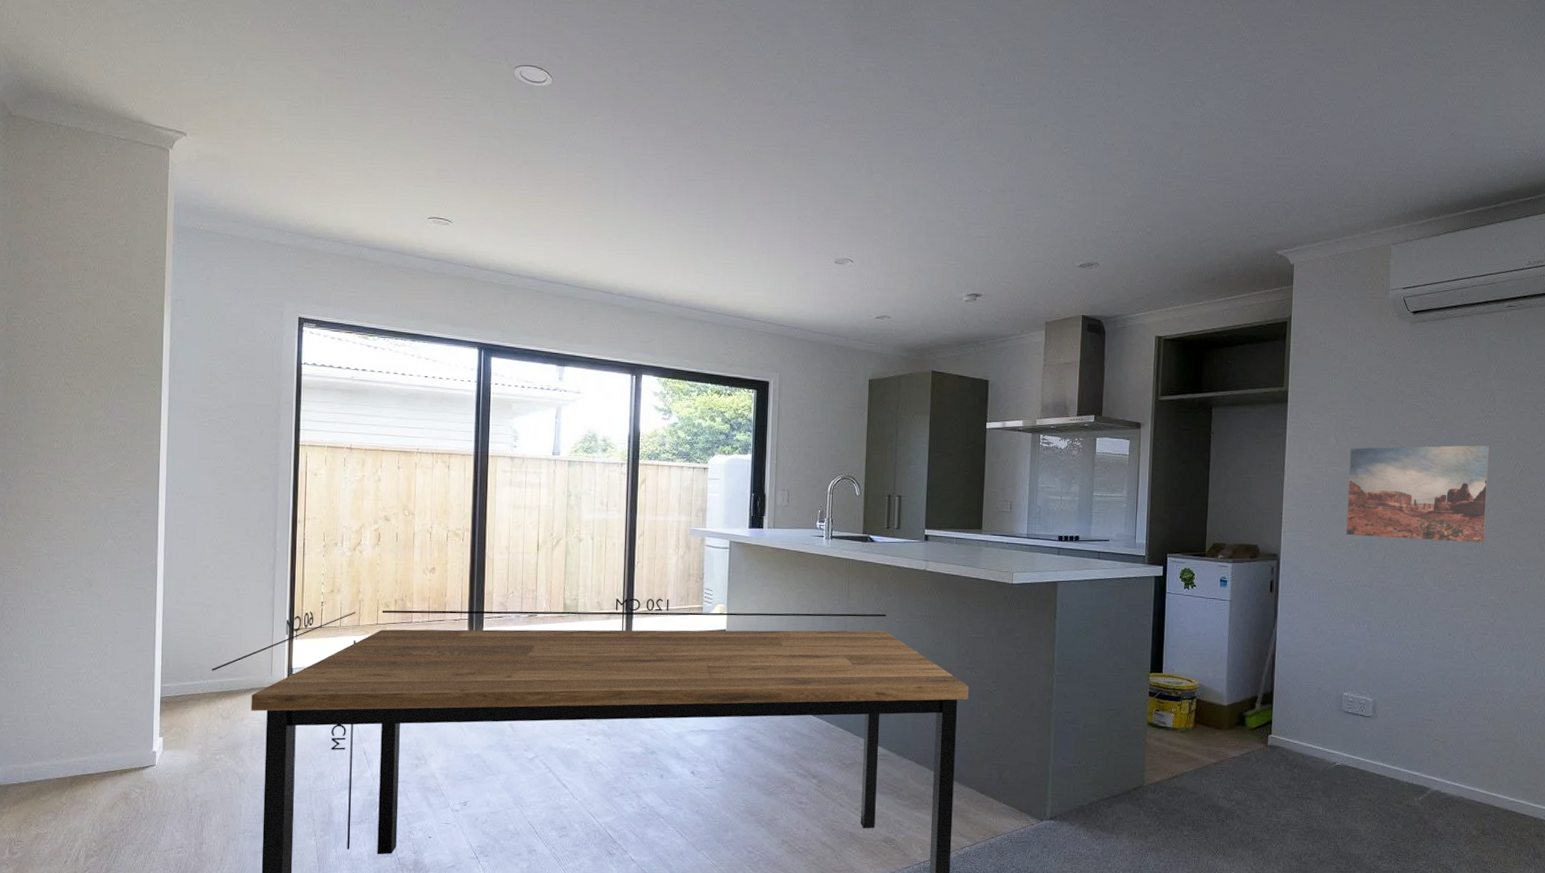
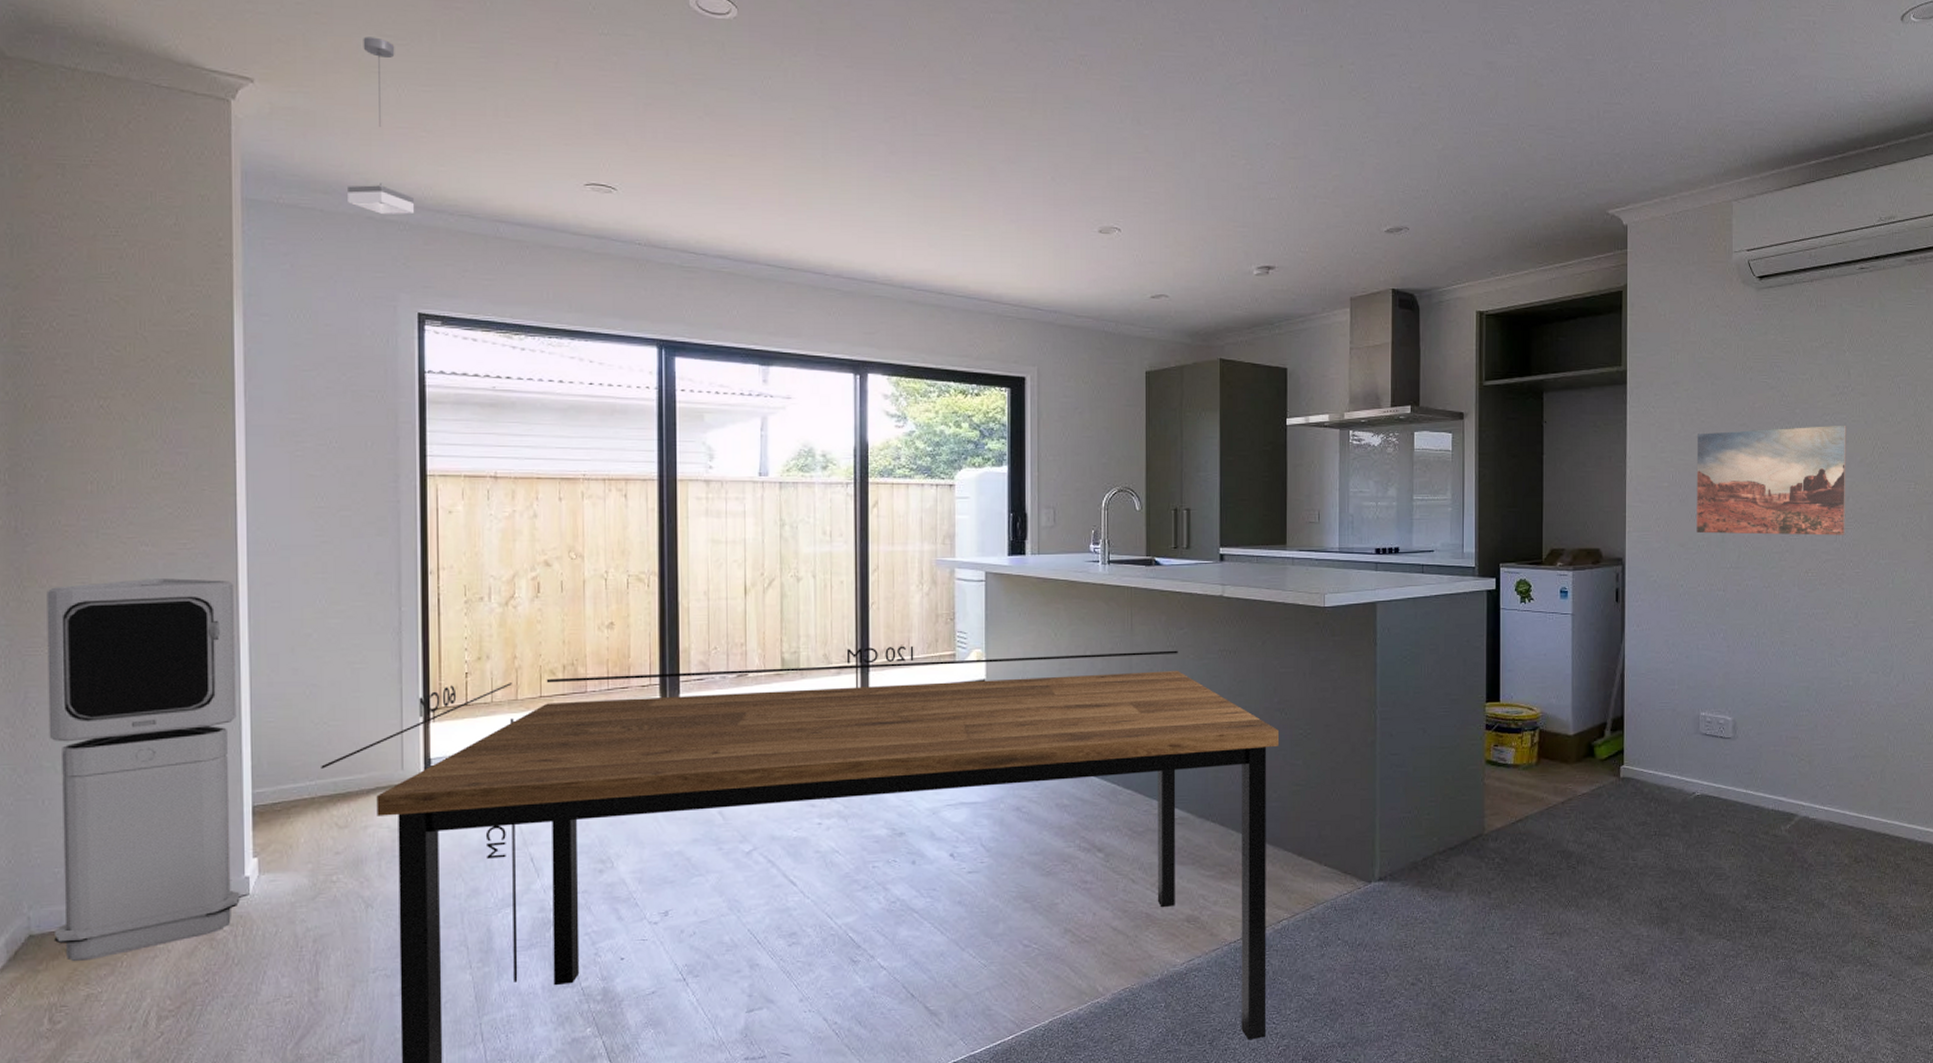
air purifier: none [15,517,155,807] -> present [47,578,240,961]
pendant lamp: none [251,100,300,240] -> present [348,36,415,215]

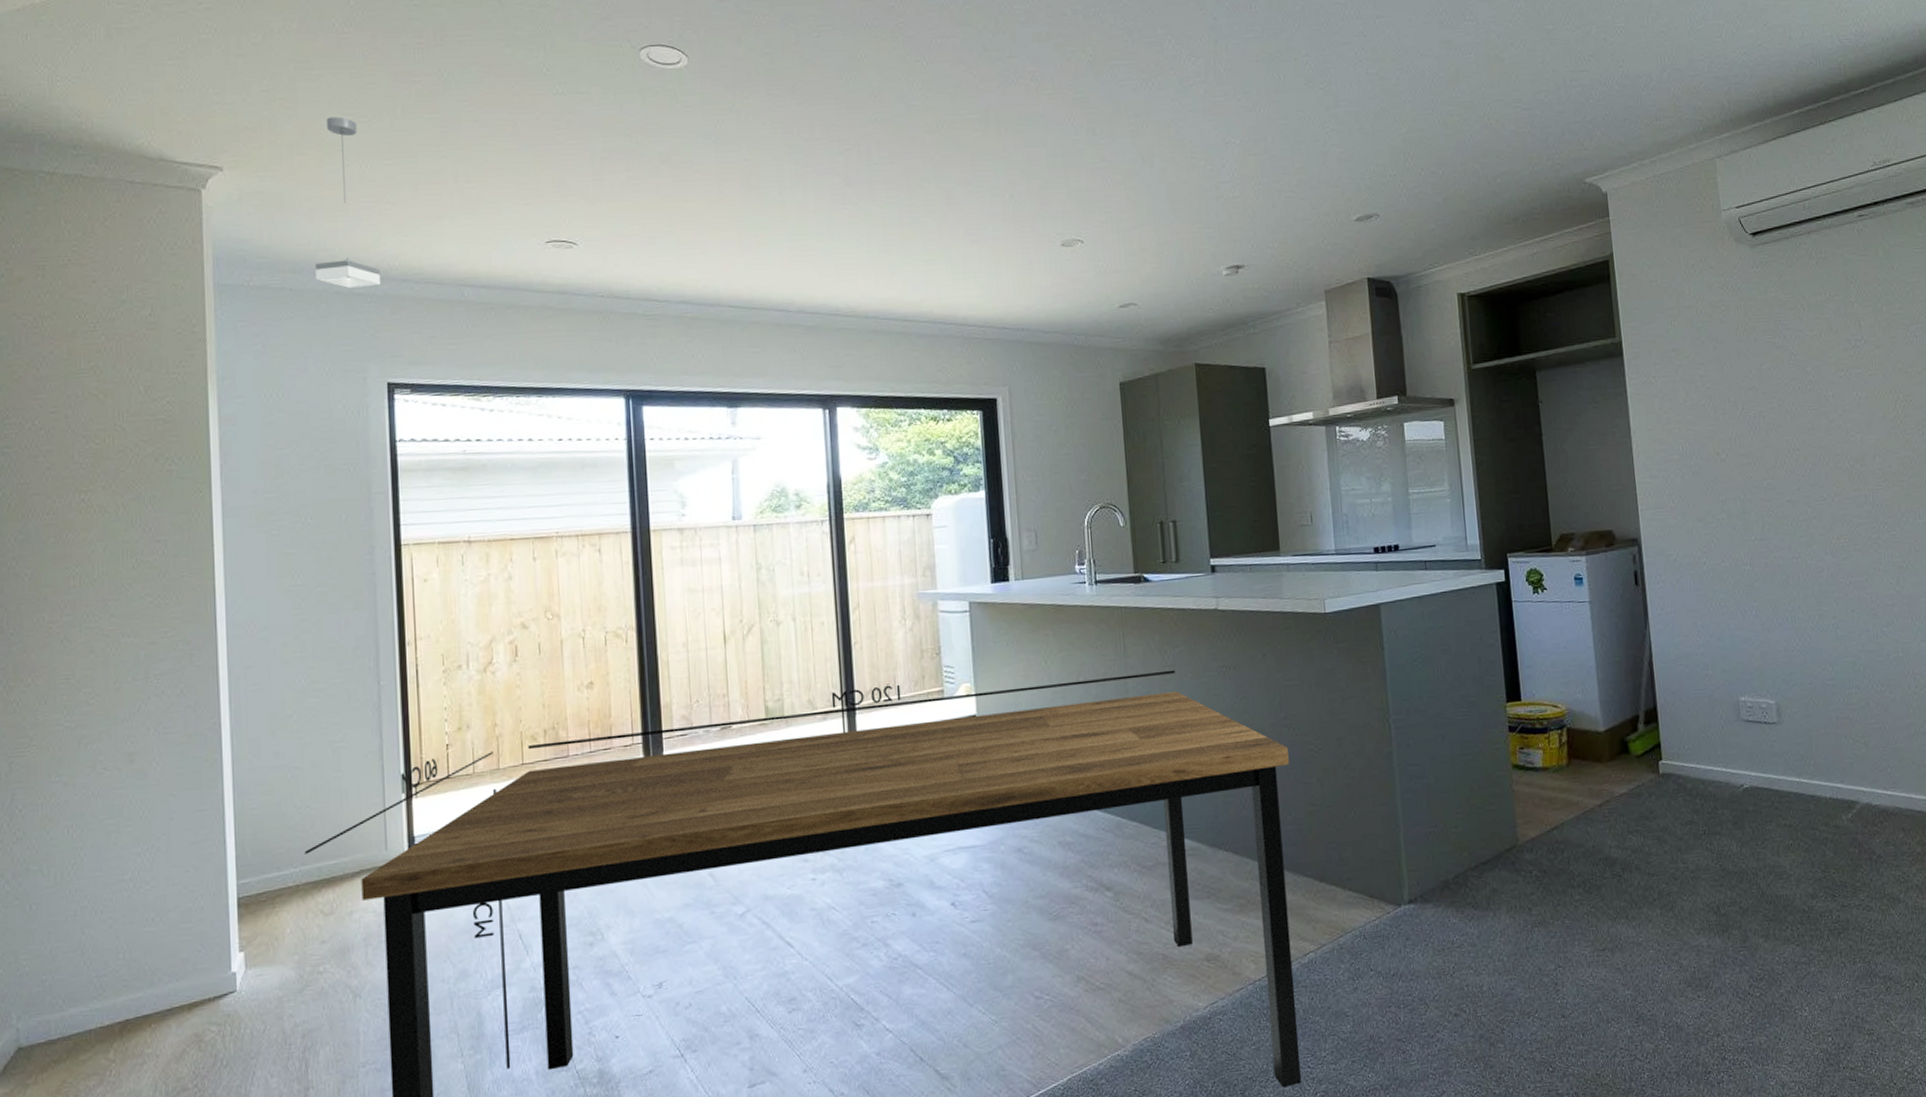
air purifier: present [47,578,240,961] -> none [32,666,227,1072]
wall art: present [1696,425,1846,535] -> none [1704,379,1876,506]

